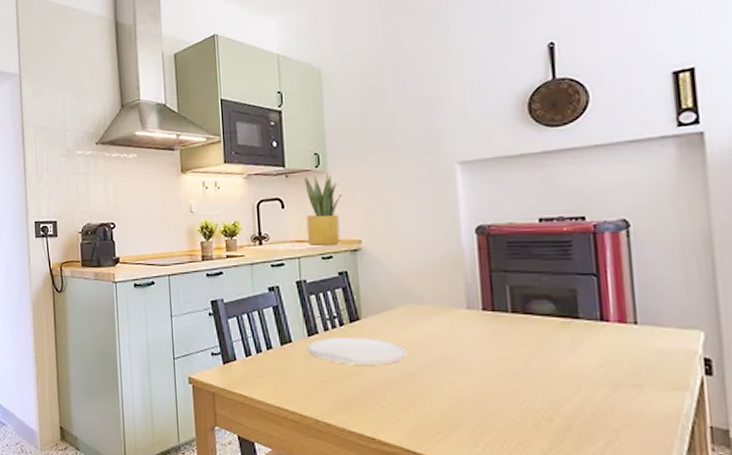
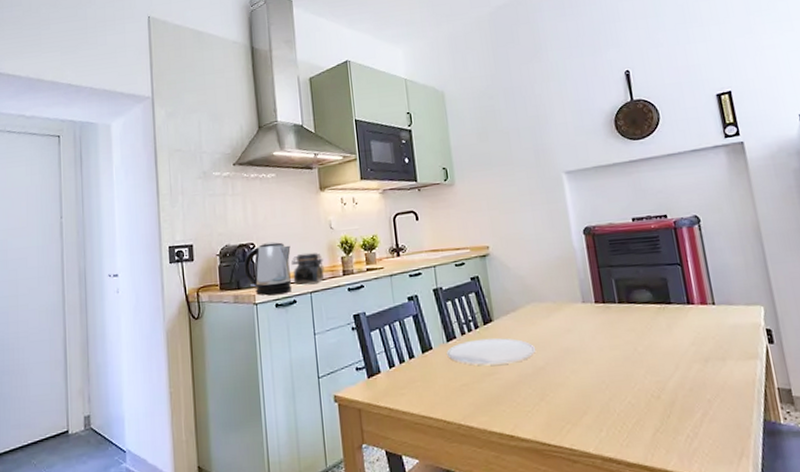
kettle: none [104,222,150,276] -> present [244,241,292,297]
jar: none [150,235,183,268] -> present [290,252,324,286]
planter: present [304,172,342,246] -> none [435,185,470,254]

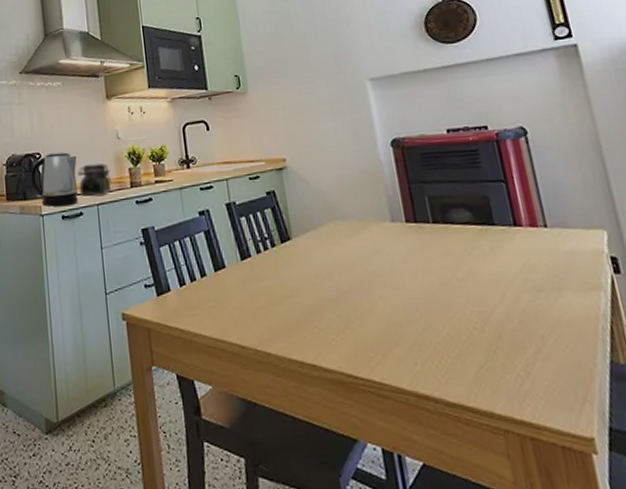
plate: present [447,338,536,366] -> none [241,257,340,288]

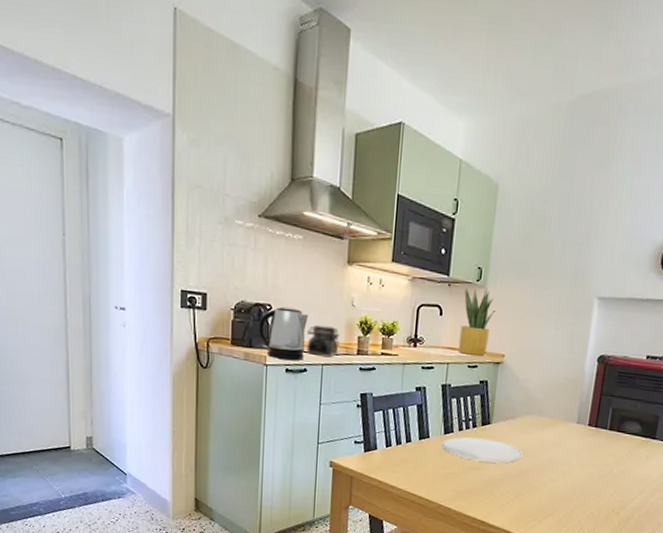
planter: none [227,93,265,166] -> present [458,288,496,356]
plate: none [241,257,340,288] -> present [442,436,524,463]

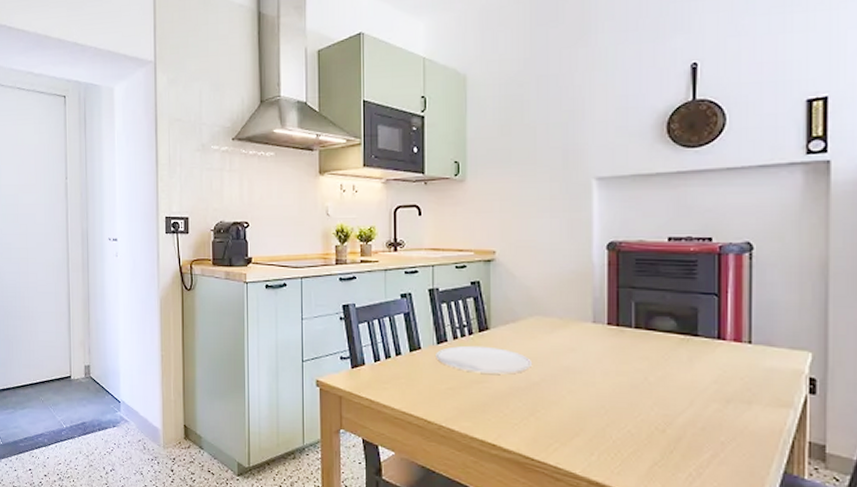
kettle: present [258,306,308,361] -> none [237,222,284,276]
jar: present [306,324,340,358] -> none [283,237,317,270]
planter: present [458,288,496,356] -> none [442,181,479,254]

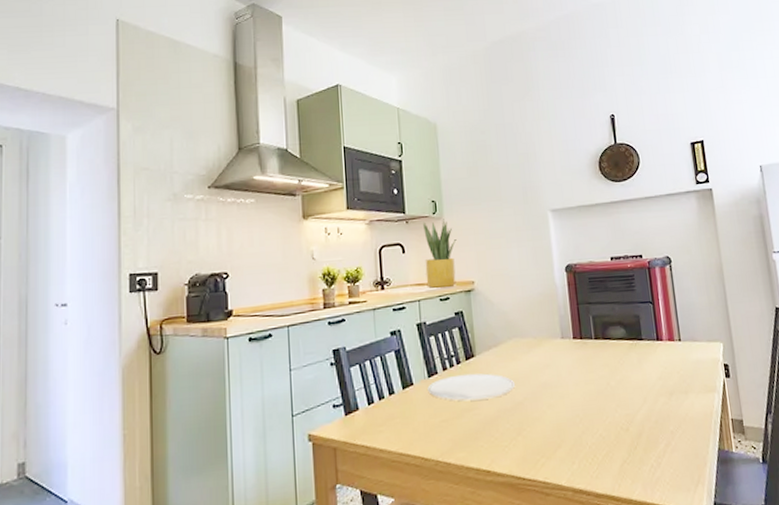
planter: none [442,181,479,254] -> present [423,219,457,288]

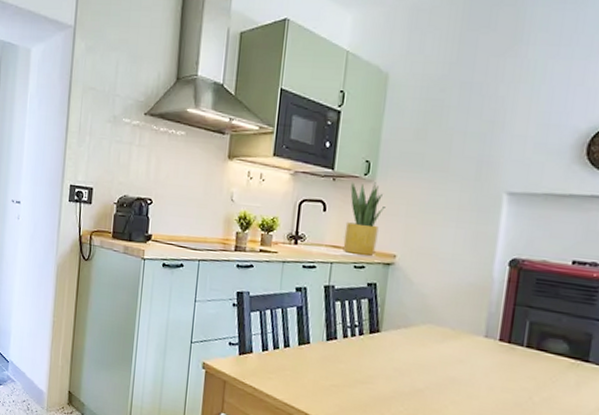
plate: present [427,373,516,402] -> none [323,344,420,379]

